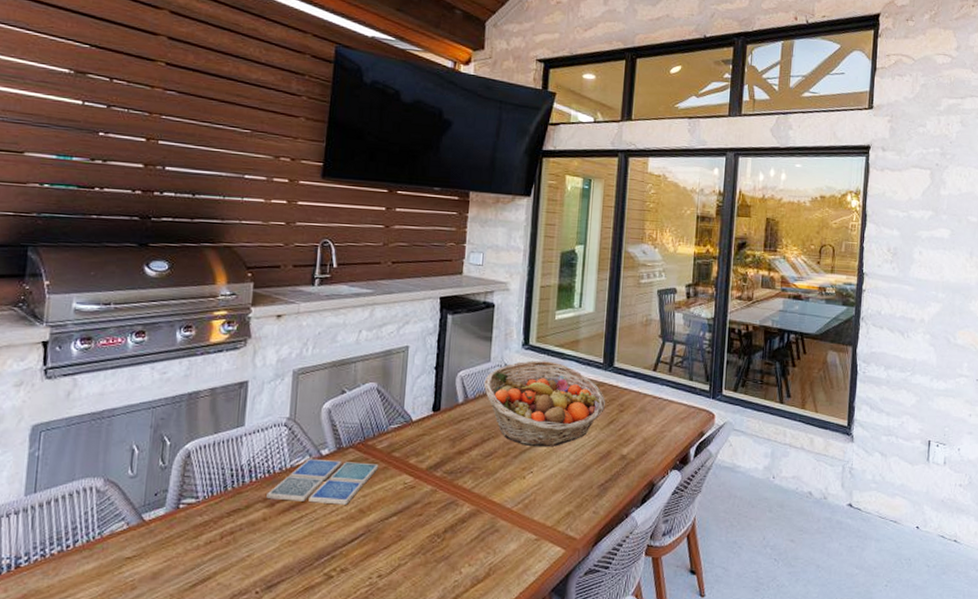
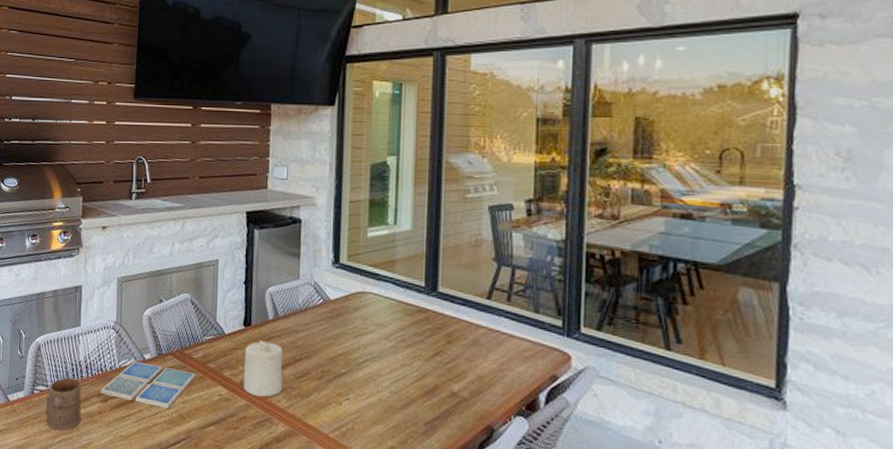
cup: none [193,485,243,547] -> present [45,377,82,431]
candle: none [429,424,472,480] -> present [243,340,283,397]
fruit basket: present [483,360,605,447] -> none [293,280,429,374]

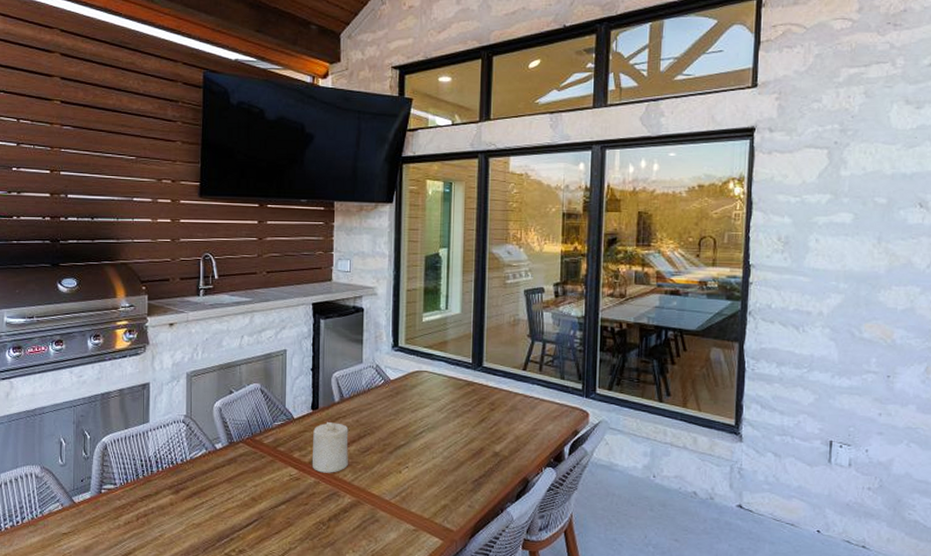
cup: present [45,377,82,431] -> none [114,474,152,526]
drink coaster: present [101,361,196,409] -> none [172,451,267,493]

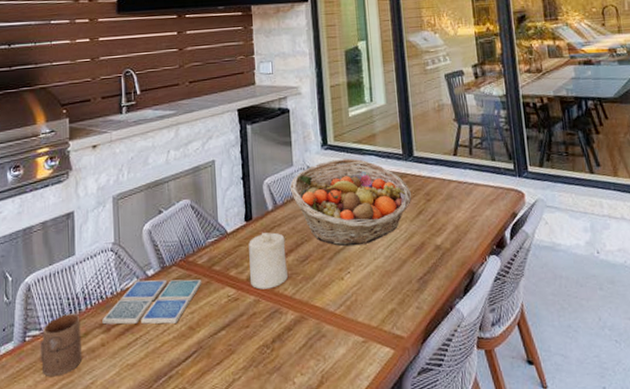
cup: none [114,474,152,526] -> present [40,313,82,377]
drink coaster: none [172,451,267,493] -> present [102,279,202,325]
fruit basket: none [357,361,476,444] -> present [289,158,411,246]

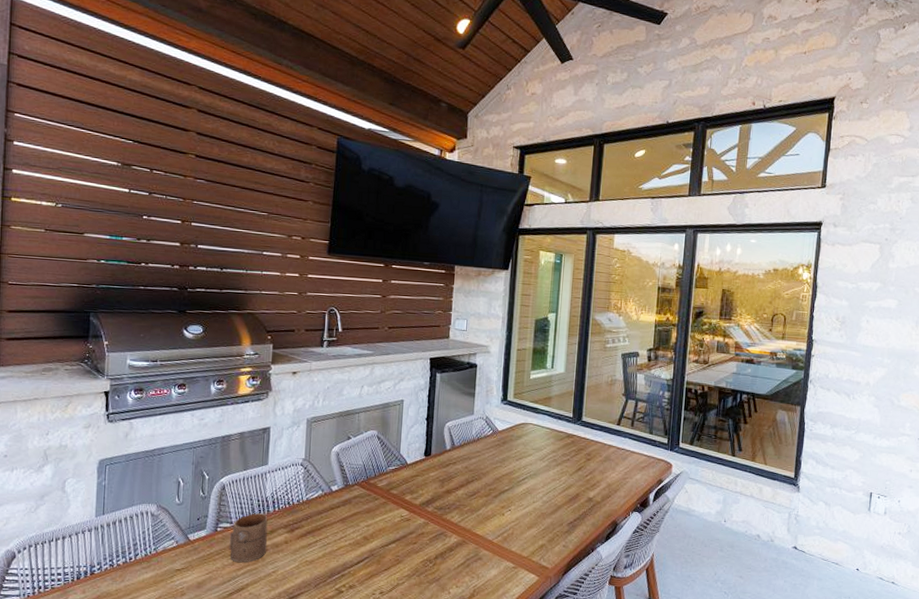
drink coaster: present [102,279,202,325] -> none [287,493,380,533]
candle: present [248,232,288,290] -> none [422,467,458,515]
fruit basket: present [289,158,411,246] -> none [468,414,574,489]

